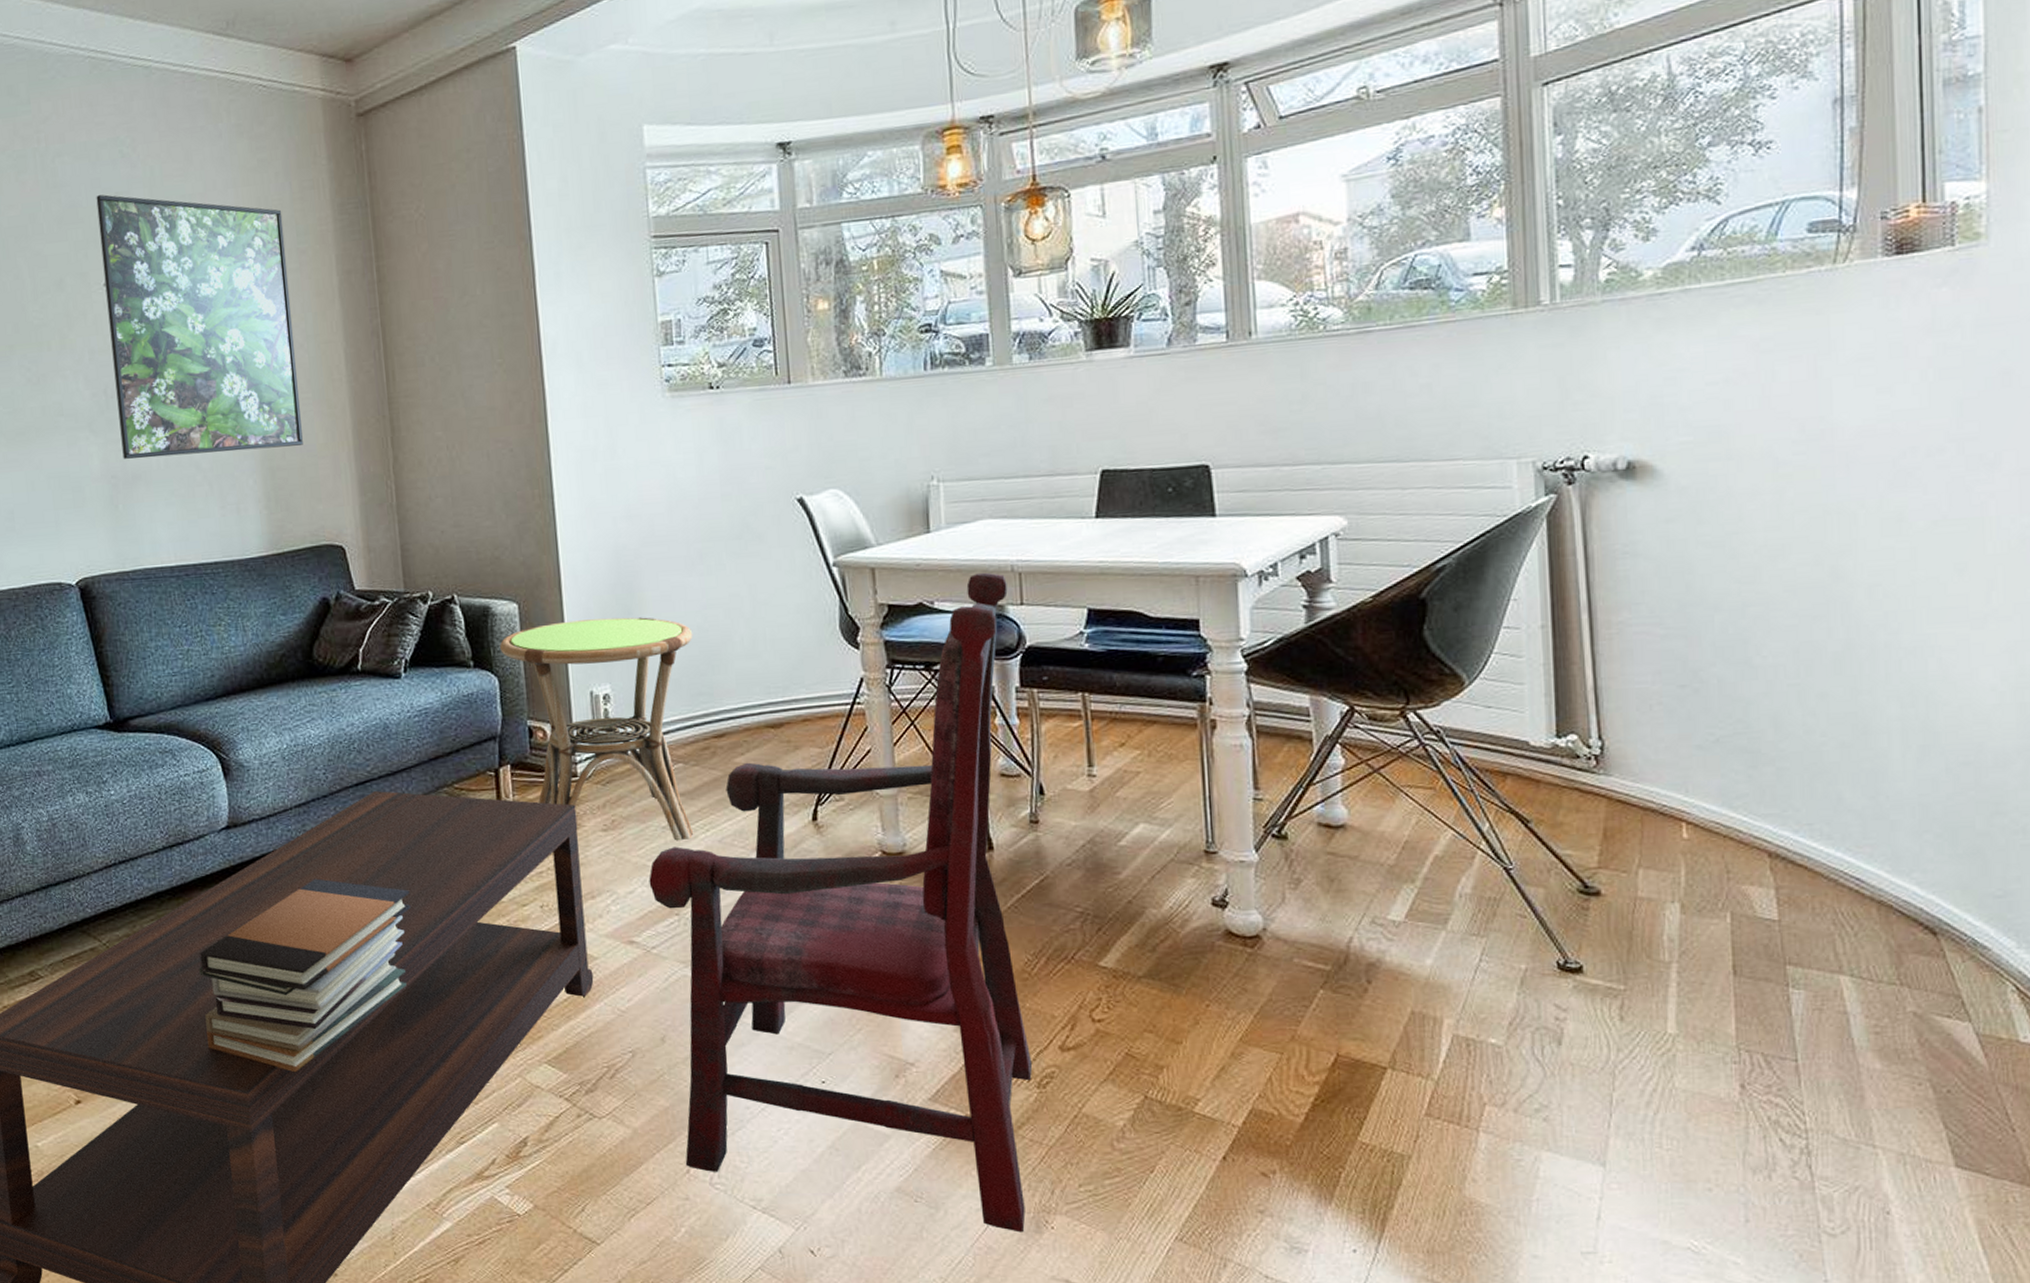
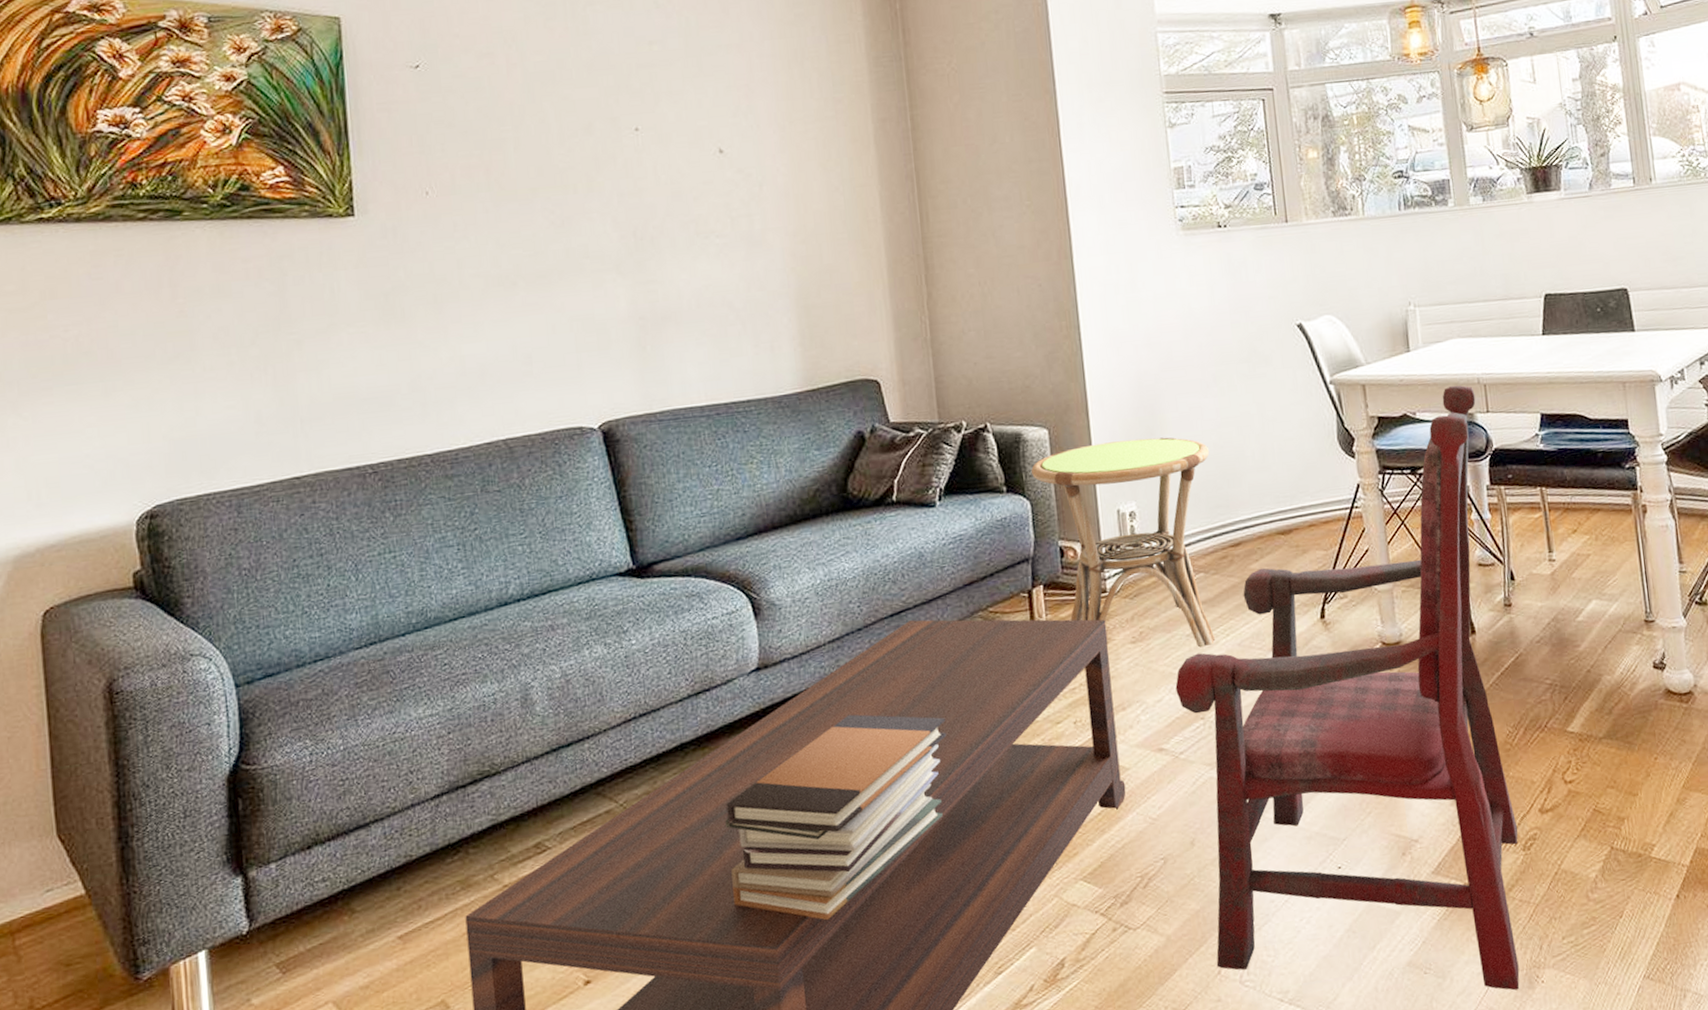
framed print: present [96,194,303,459] -> none [629,43,838,300]

